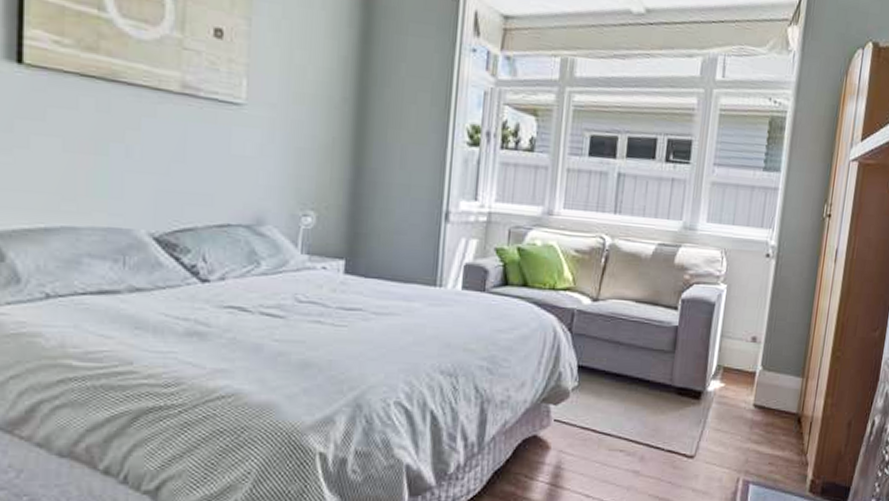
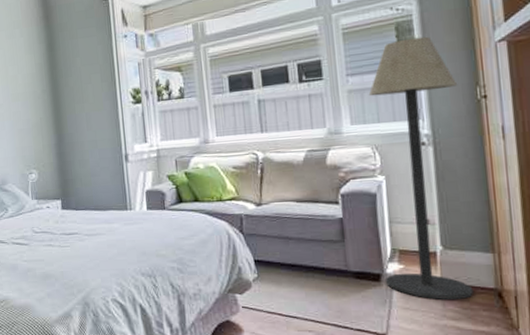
floor lamp: none [705,137,810,422] -> present [368,36,473,299]

